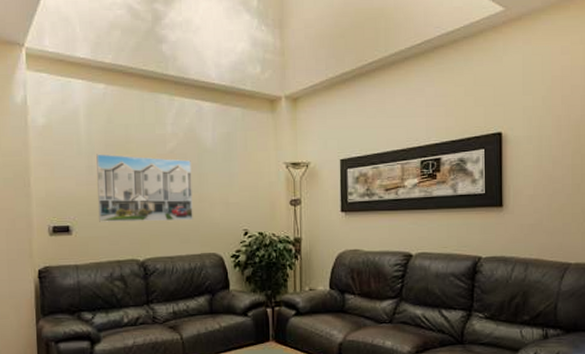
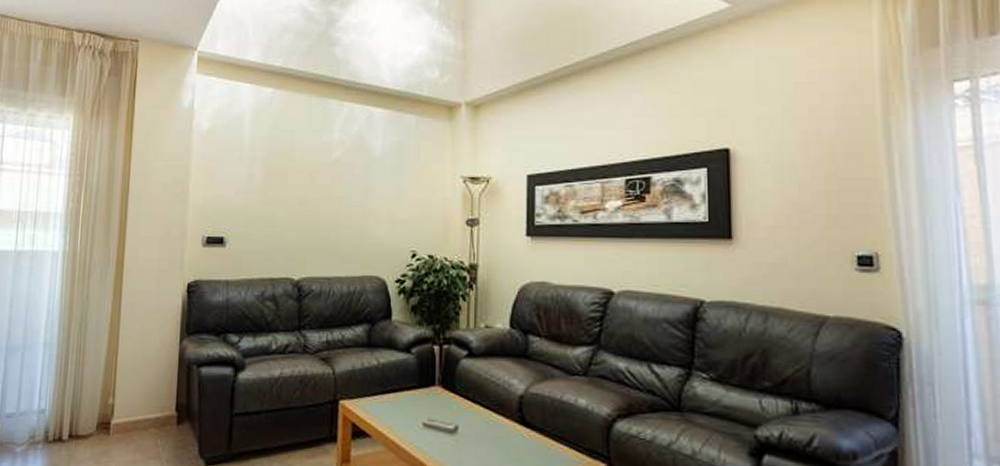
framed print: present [96,154,193,222] -> none [255,161,357,238]

